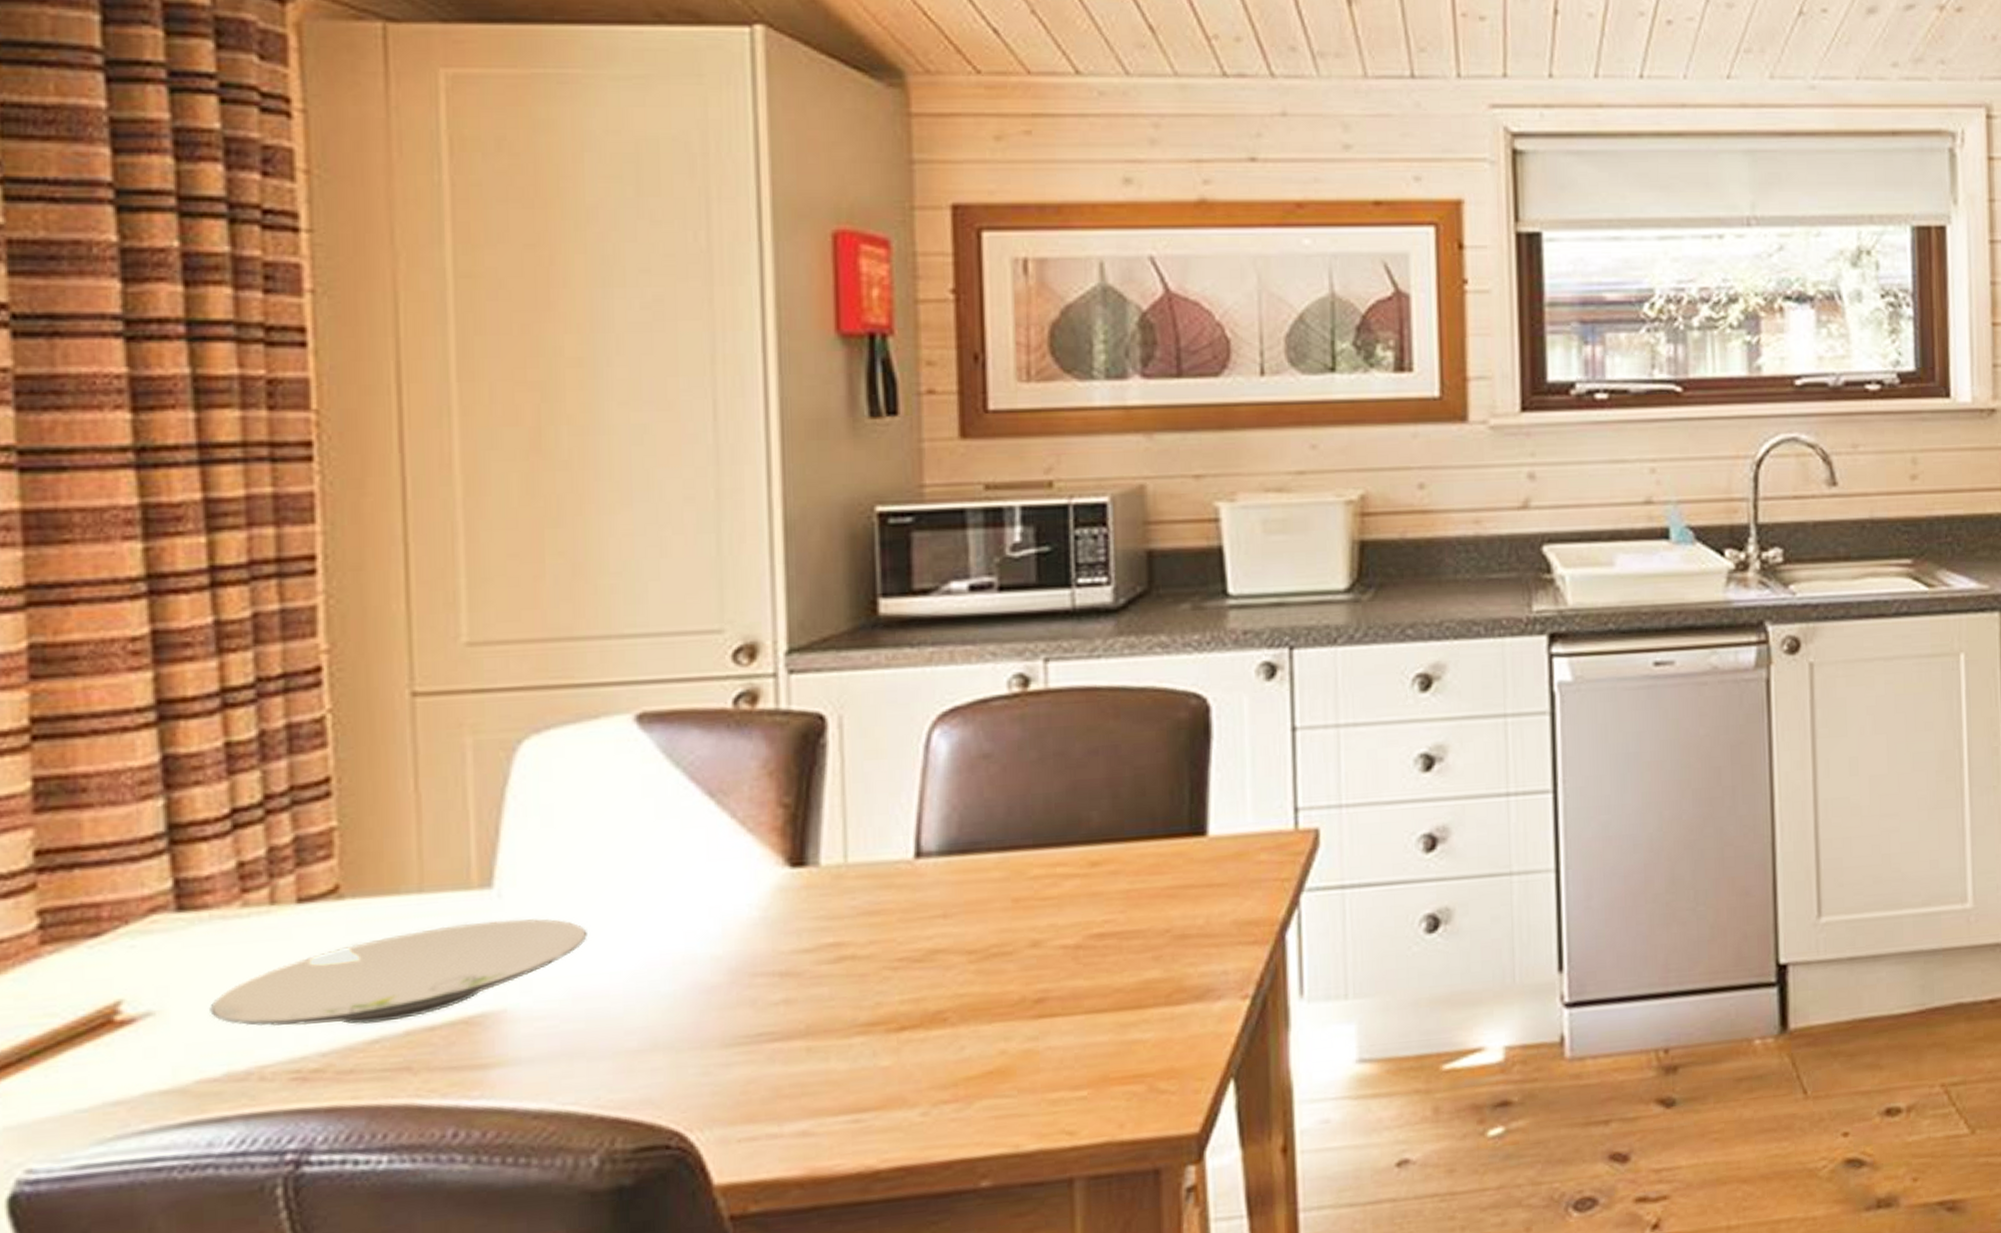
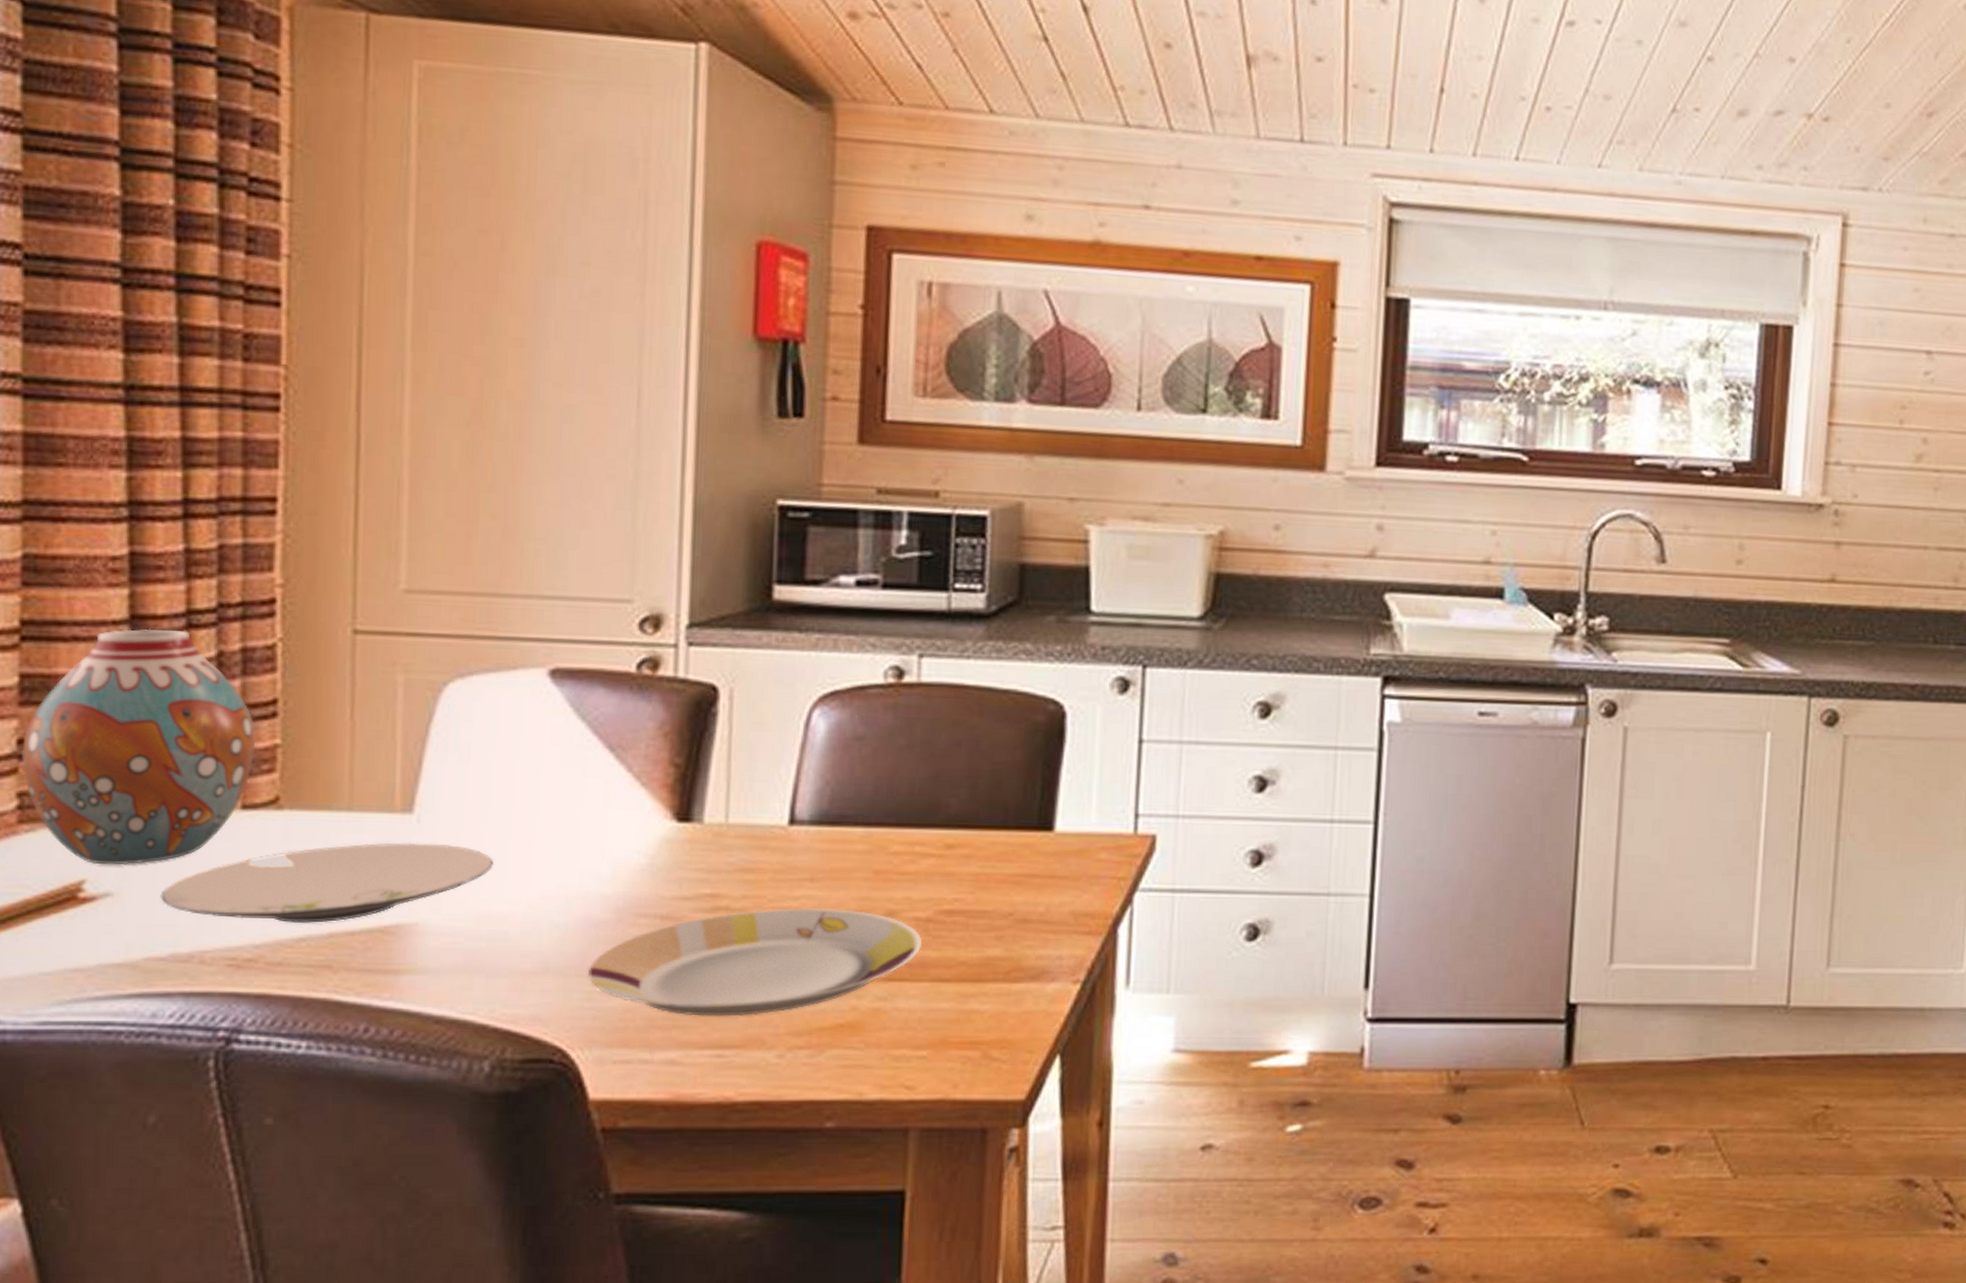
vase: none [40,710,309,981] -> present [22,628,256,865]
plate: none [702,944,1072,1080] -> present [587,908,922,1016]

